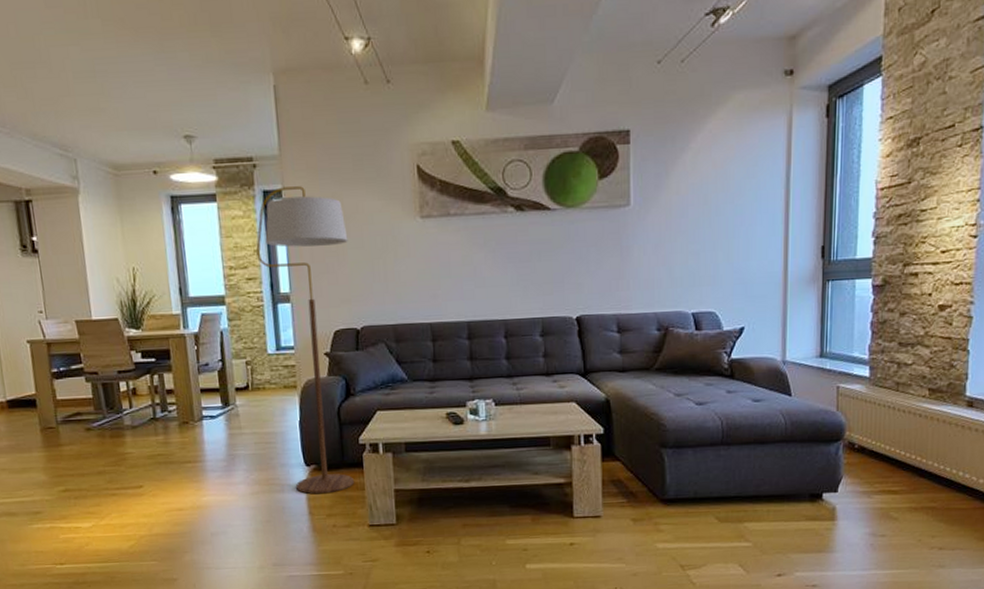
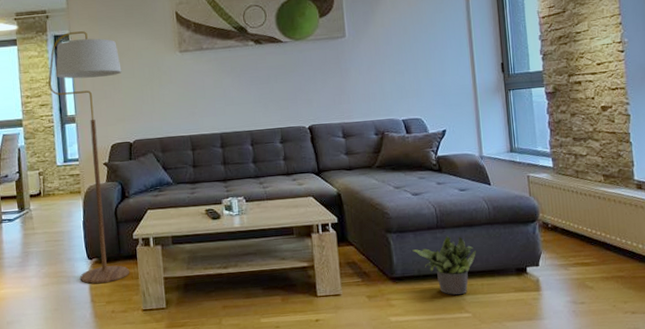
potted plant: none [688,453,766,522] -> present [411,235,477,295]

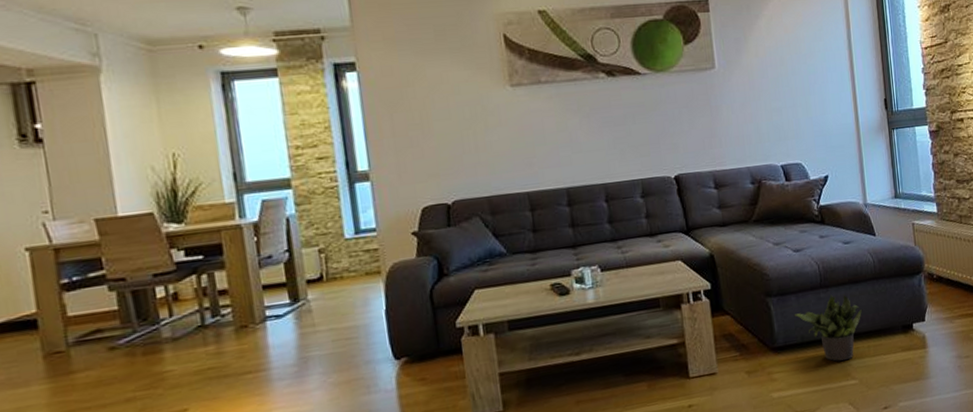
floor lamp: present [48,31,129,284] -> none [327,58,453,391]

